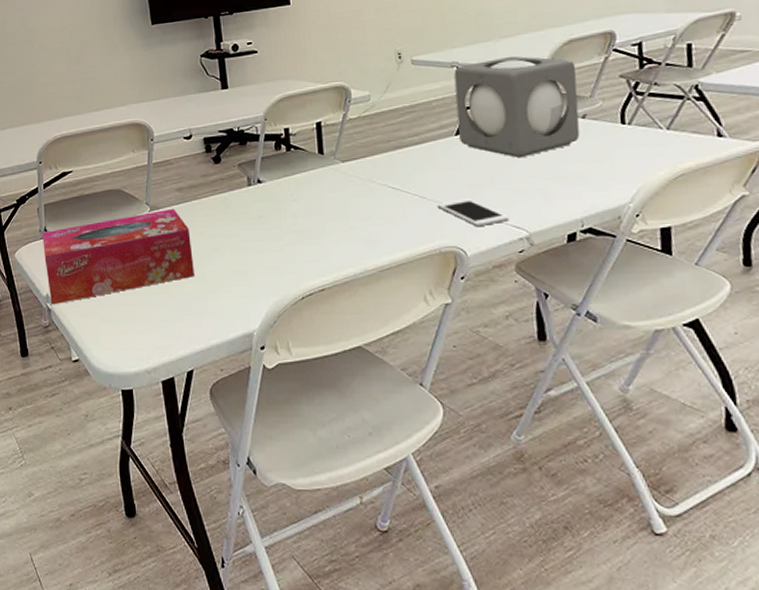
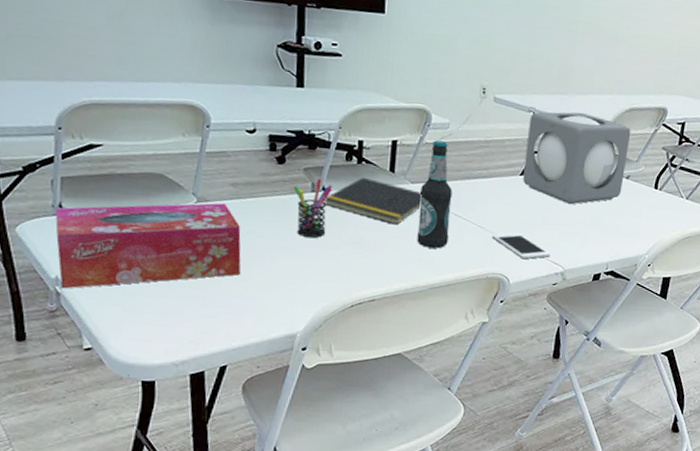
pen holder: none [231,171,267,232] -> present [293,178,332,238]
notepad: none [260,163,356,208] -> present [324,177,422,225]
bottle: none [352,114,391,227] -> present [417,140,453,249]

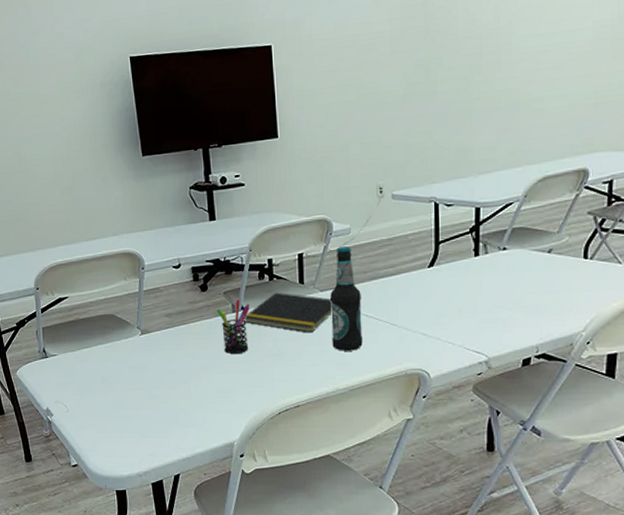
tissue box: present [54,203,242,289] -> none [40,332,183,418]
cell phone: present [492,232,551,259] -> none [406,326,471,351]
speaker: present [523,112,631,205] -> none [431,192,548,290]

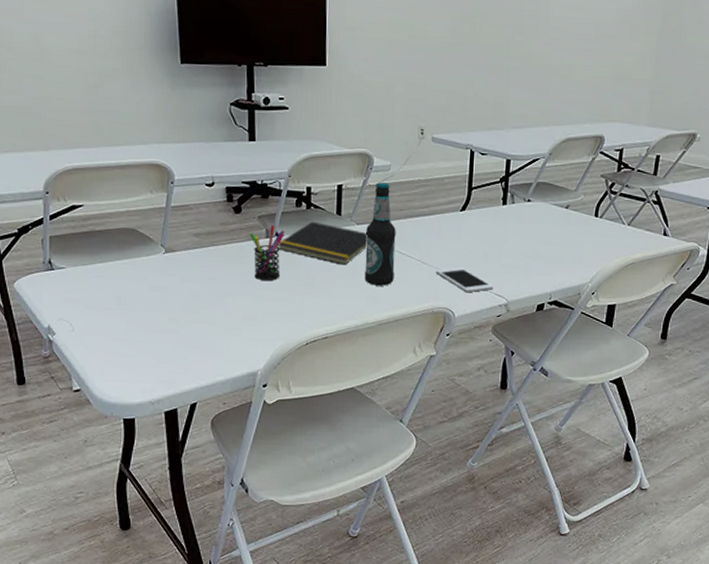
cell phone: none [406,326,471,351] -> present [435,267,494,292]

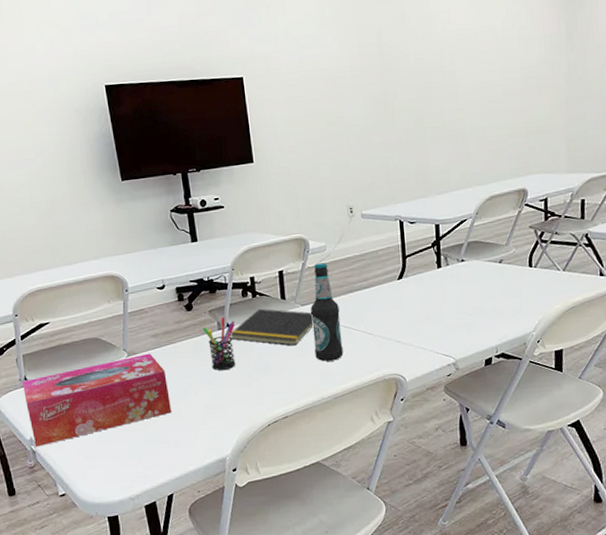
tissue box: none [45,252,206,337] -> present [21,353,172,447]
cell phone: present [435,267,494,292] -> none [382,333,440,356]

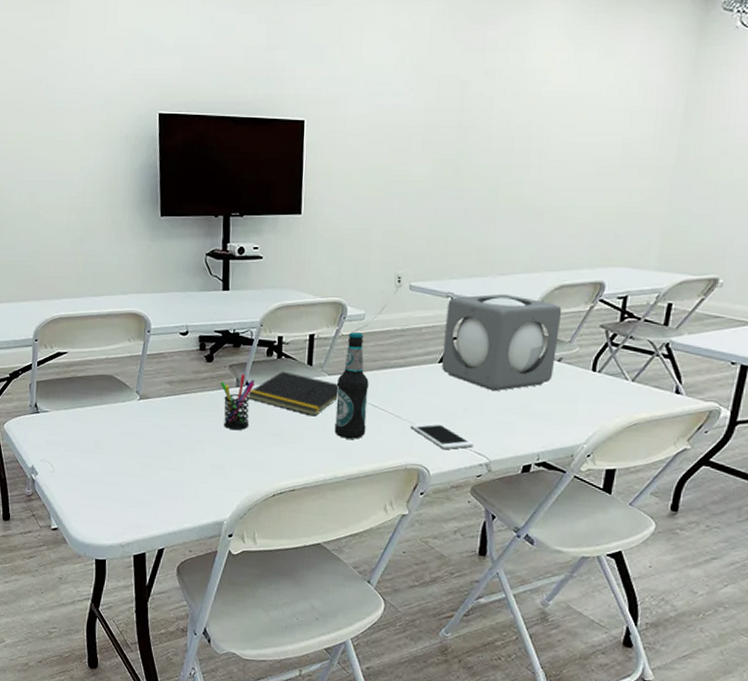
tissue box: present [21,353,172,447] -> none [32,399,176,477]
cell phone: none [382,333,440,356] -> present [410,422,474,449]
speaker: none [397,210,497,298] -> present [442,293,562,392]

